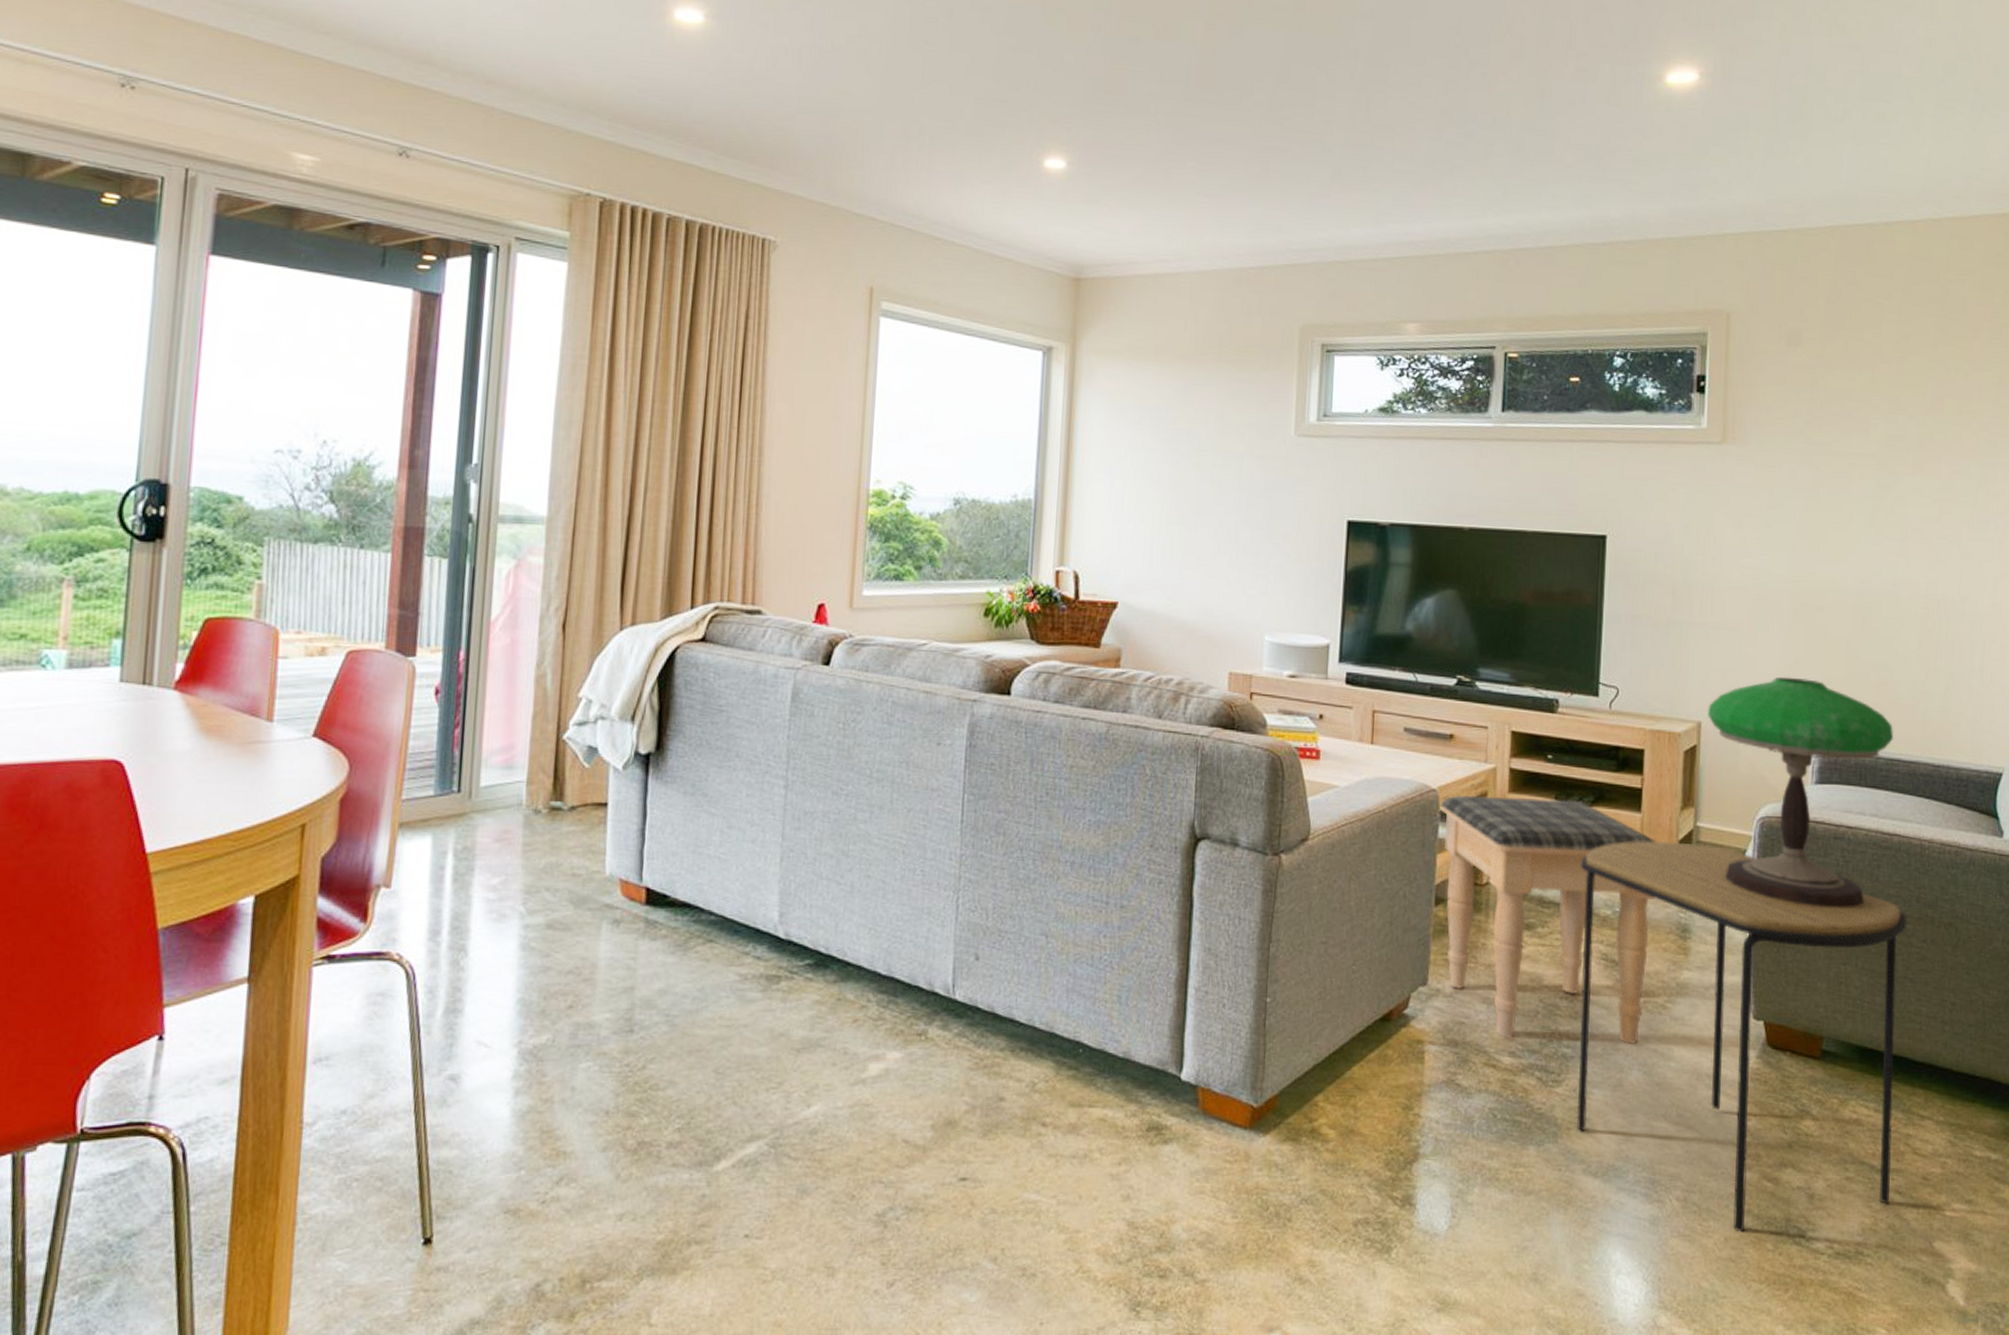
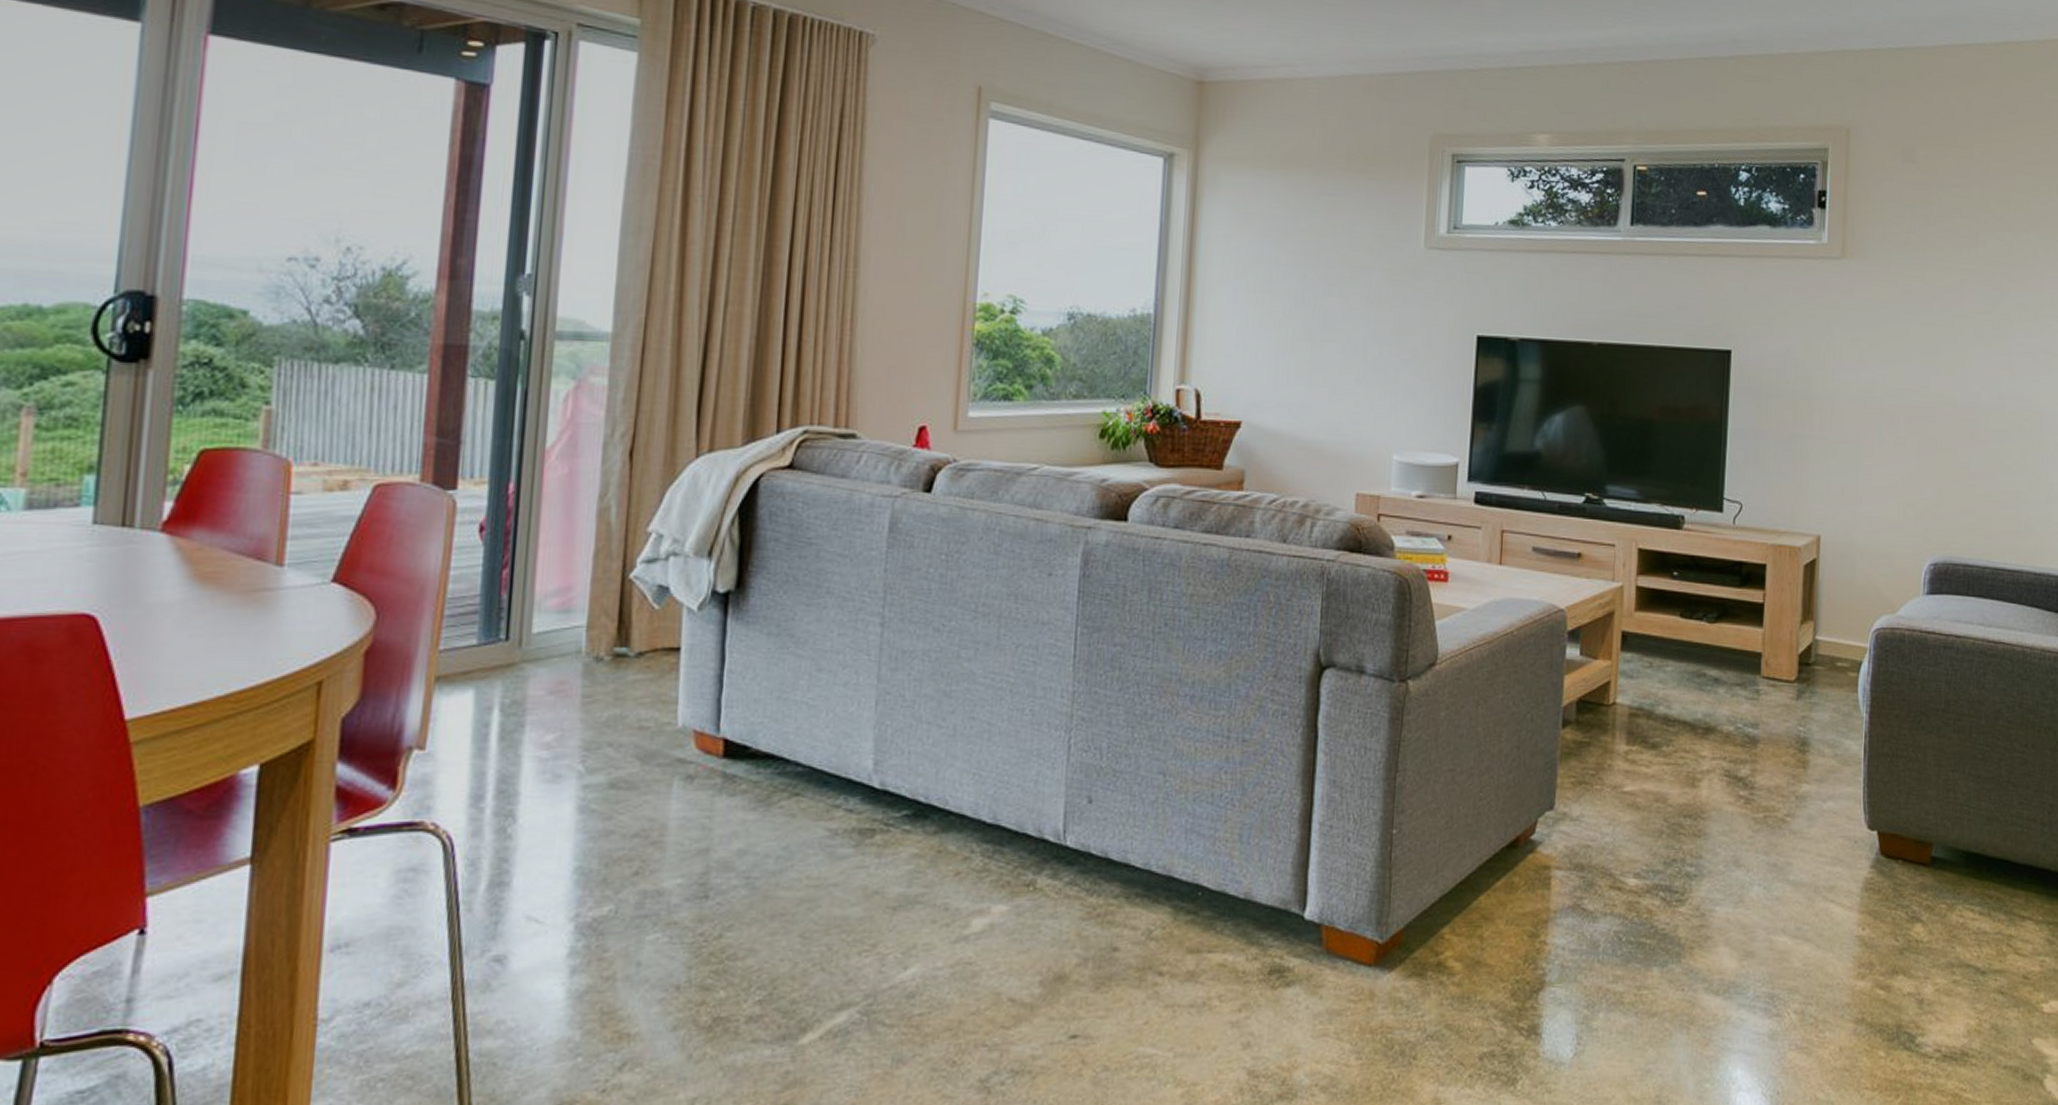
footstool: present [1440,795,1656,1044] -> none [1568,615,1777,860]
side table: present [1576,841,1907,1232] -> none [1699,656,2011,1042]
table lamp: present [1707,677,1894,908] -> none [1826,489,1999,716]

